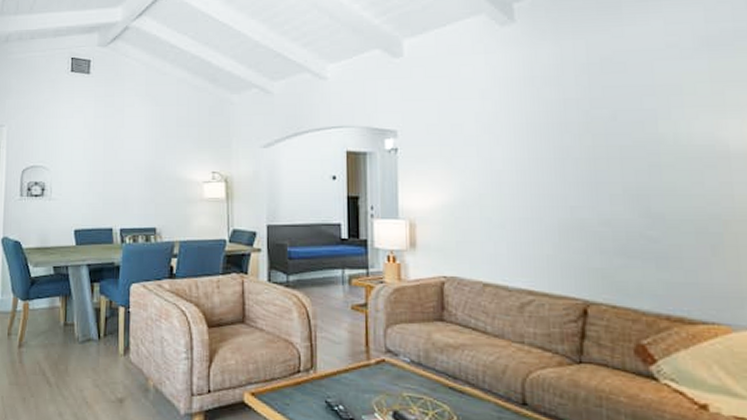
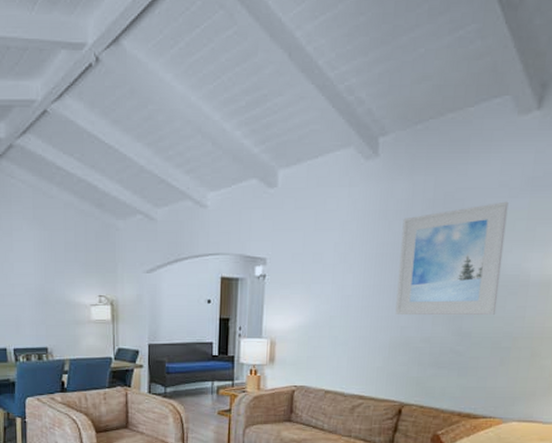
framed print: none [554,63,693,194] -> present [395,201,509,316]

